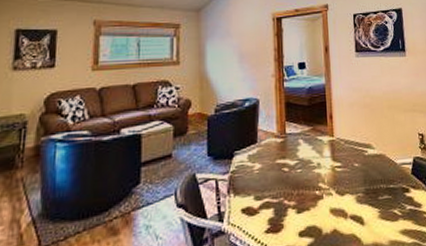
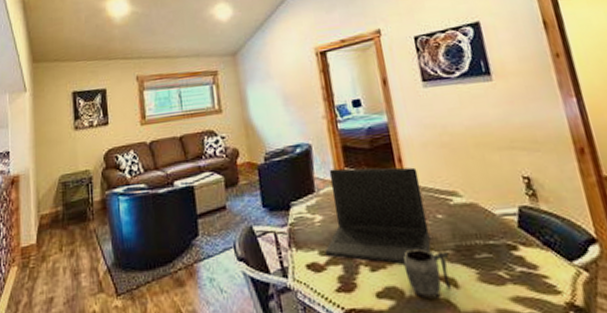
laptop: none [259,122,347,206] -> present [324,167,431,264]
mug: none [324,192,359,236] -> present [403,248,452,299]

